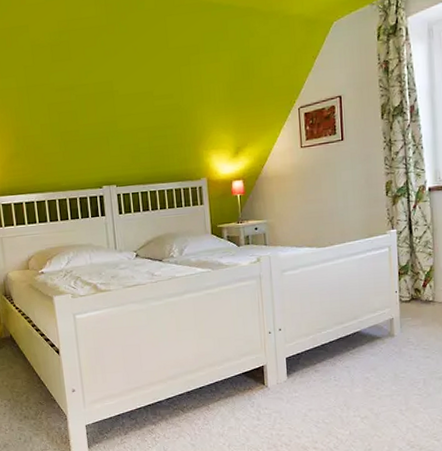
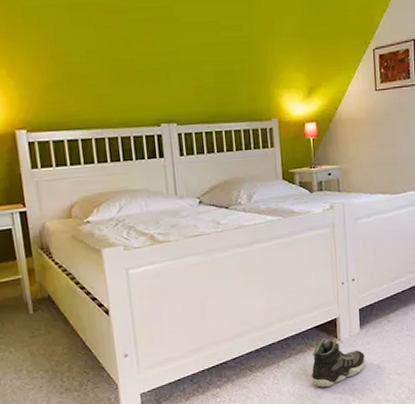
sneaker: none [239,384,293,431] -> present [311,337,366,387]

